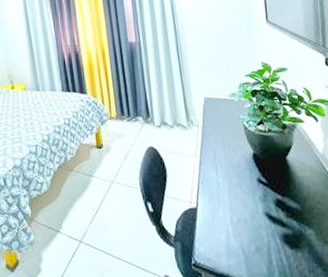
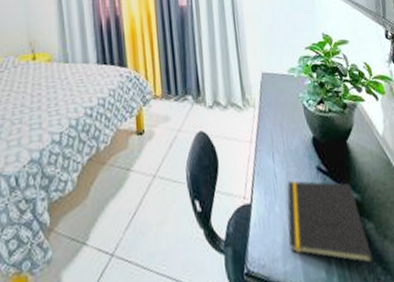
notepad: none [229,190,314,264] -> present [287,180,374,263]

